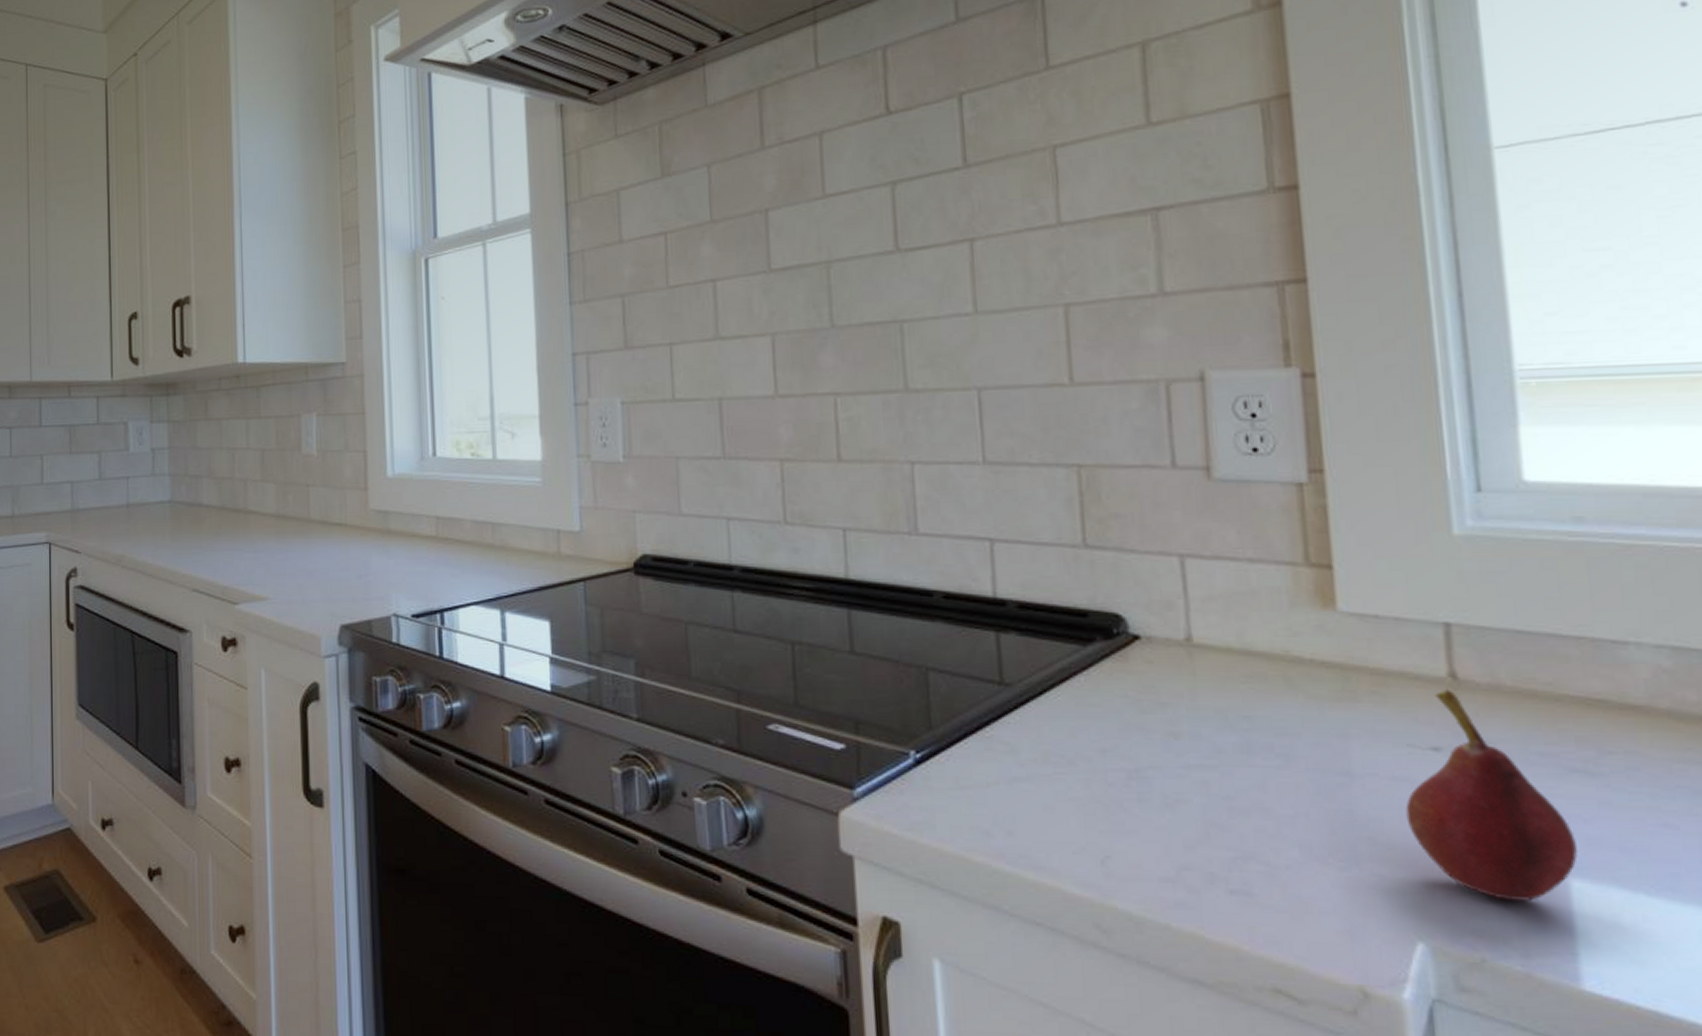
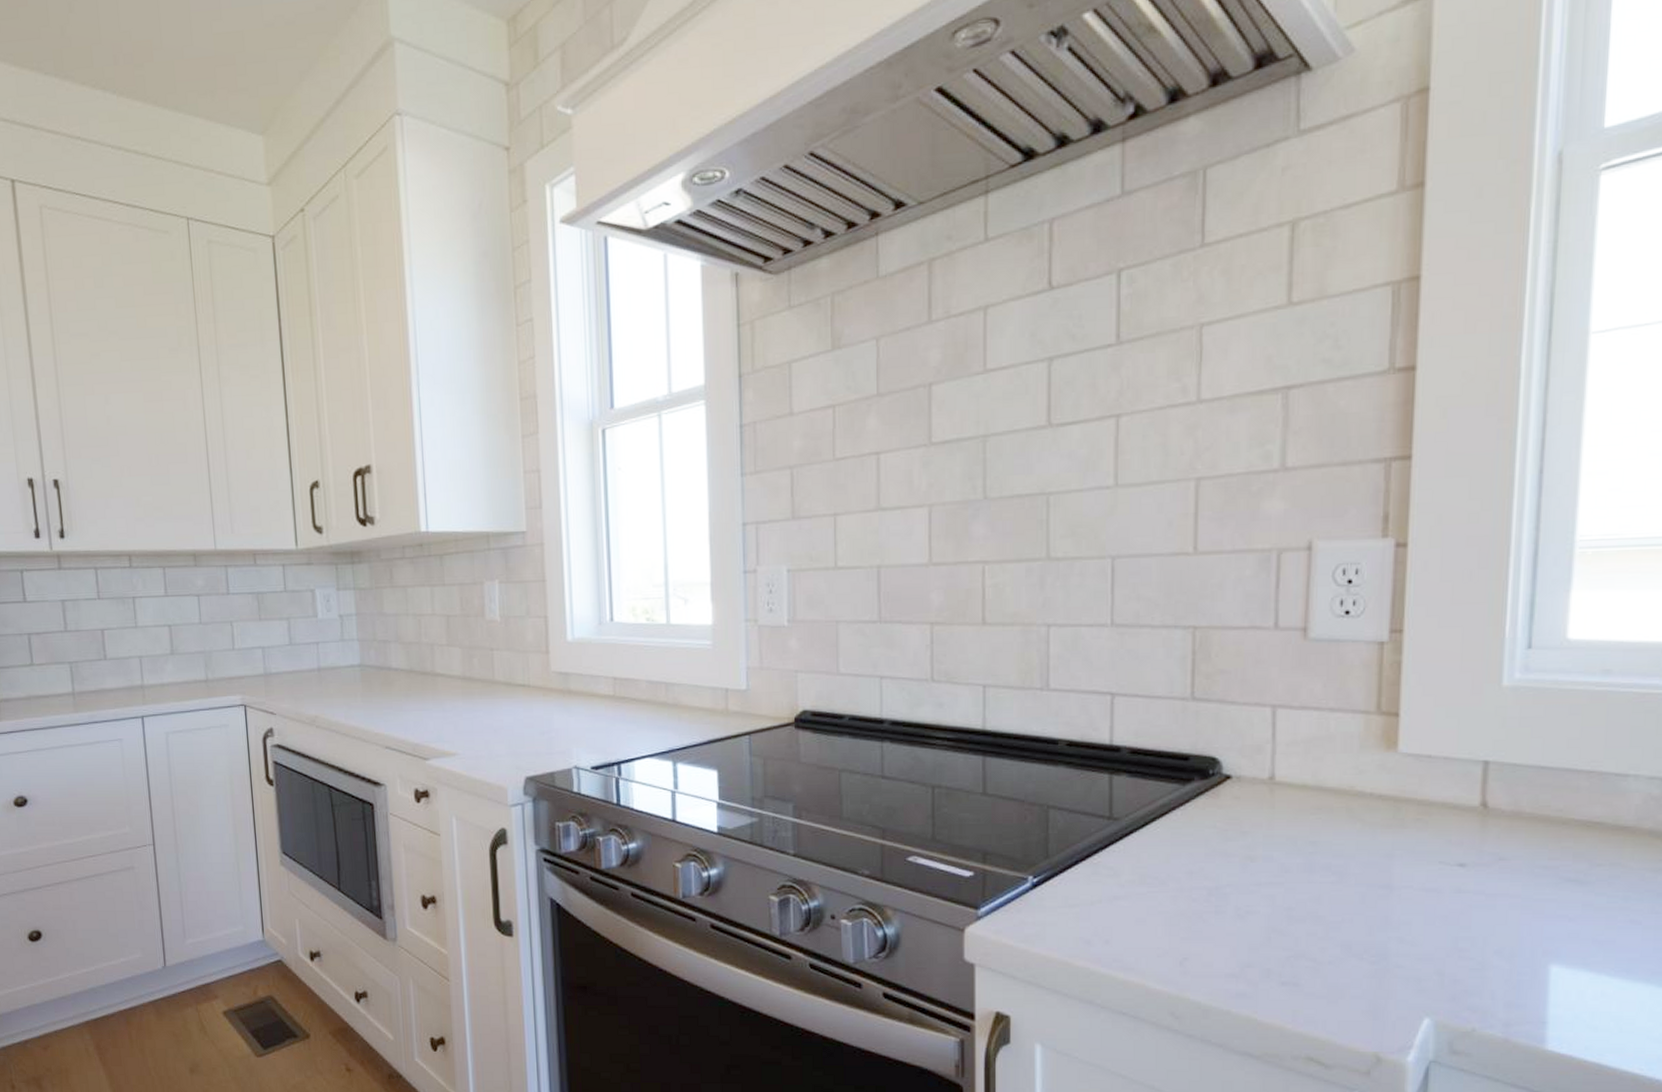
fruit: present [1405,689,1579,901] -> none [1430,816,1561,983]

